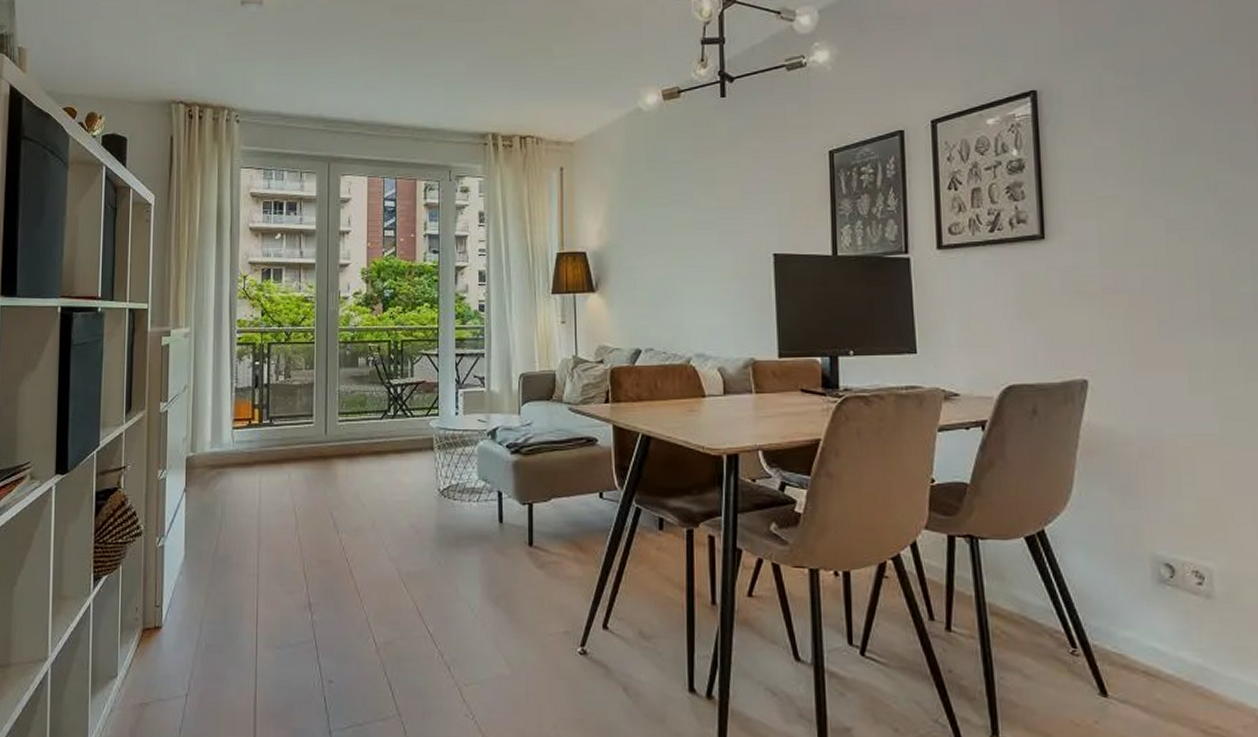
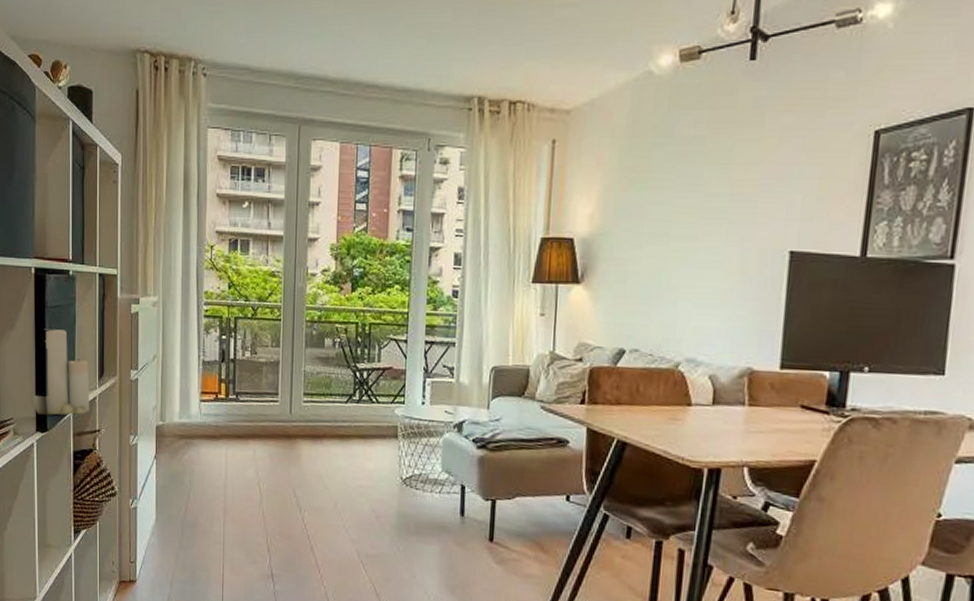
candle: none [54,357,116,456] -> present [34,320,90,416]

